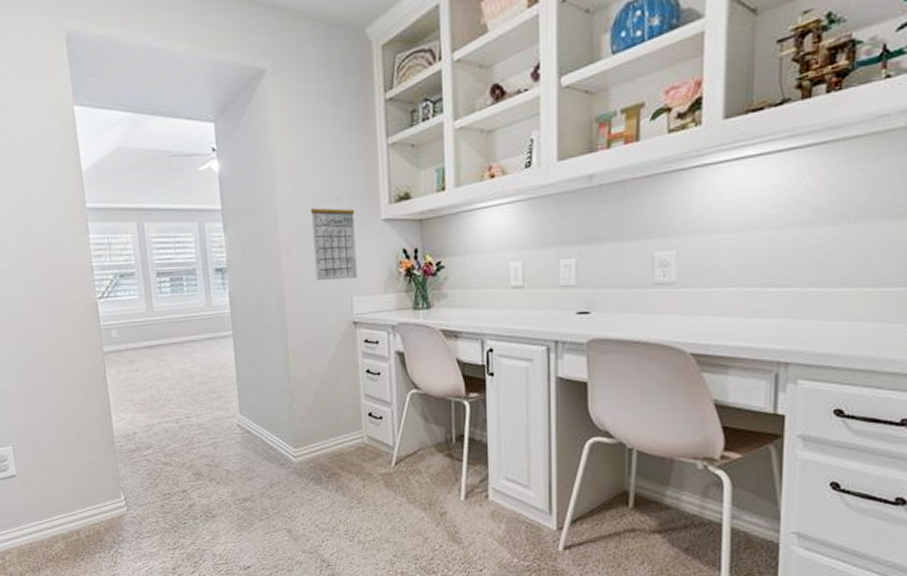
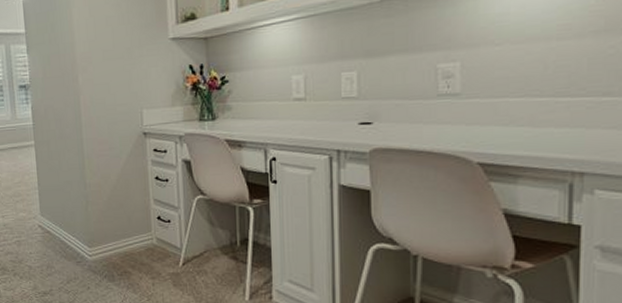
calendar: present [310,196,358,282] -> none [104,18,147,96]

